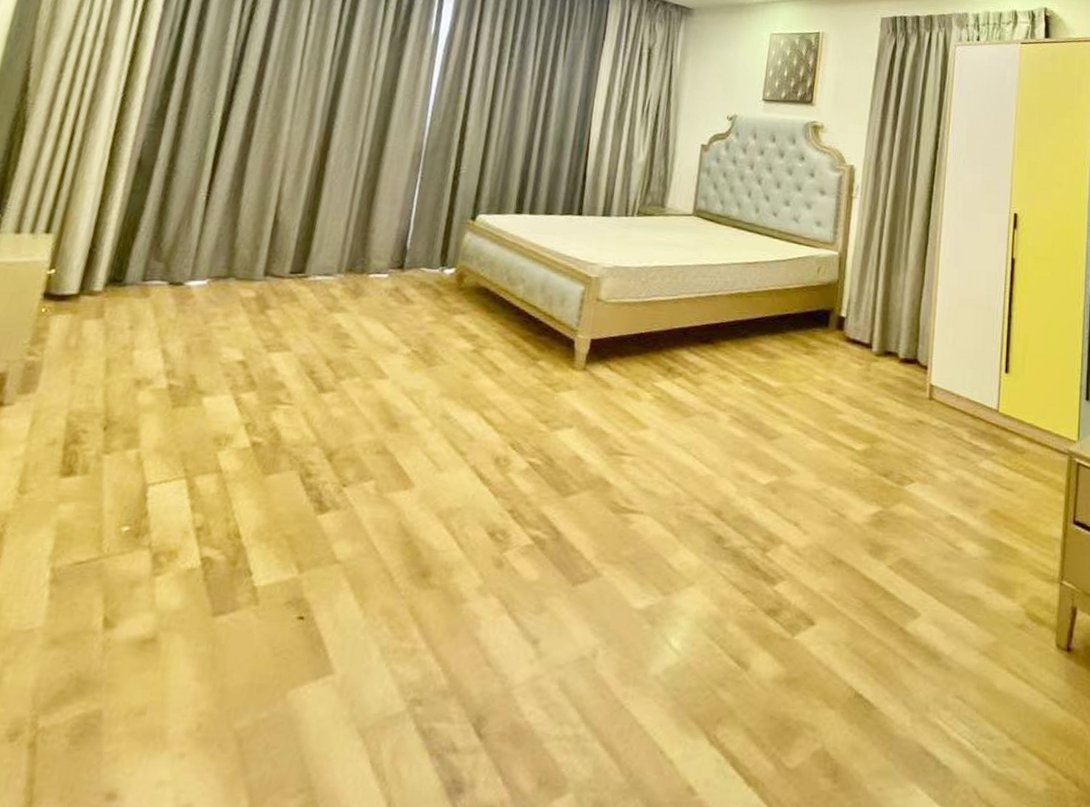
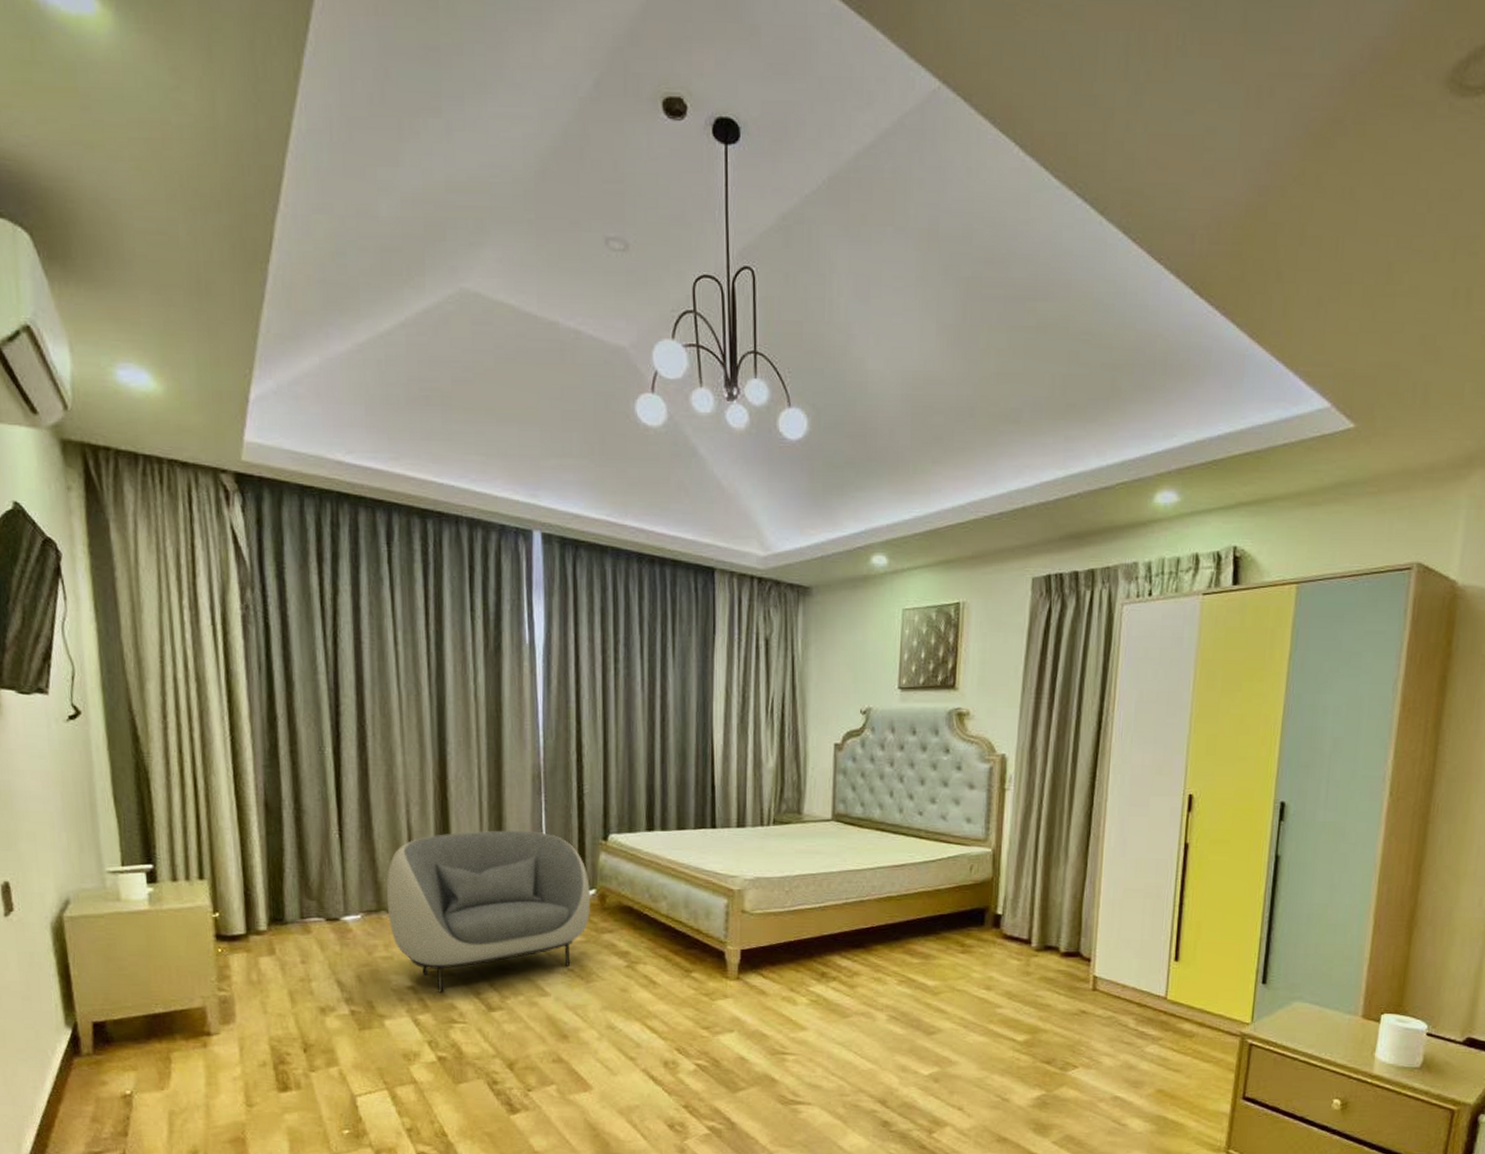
armchair: none [235,203,450,369] -> present [386,830,590,993]

